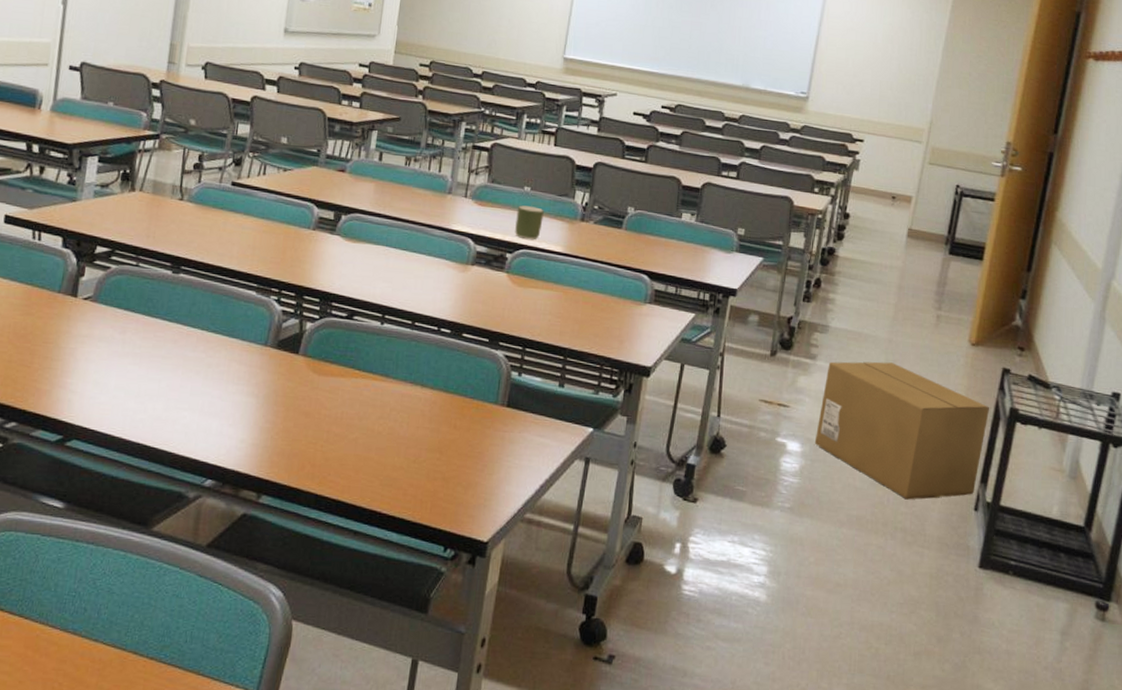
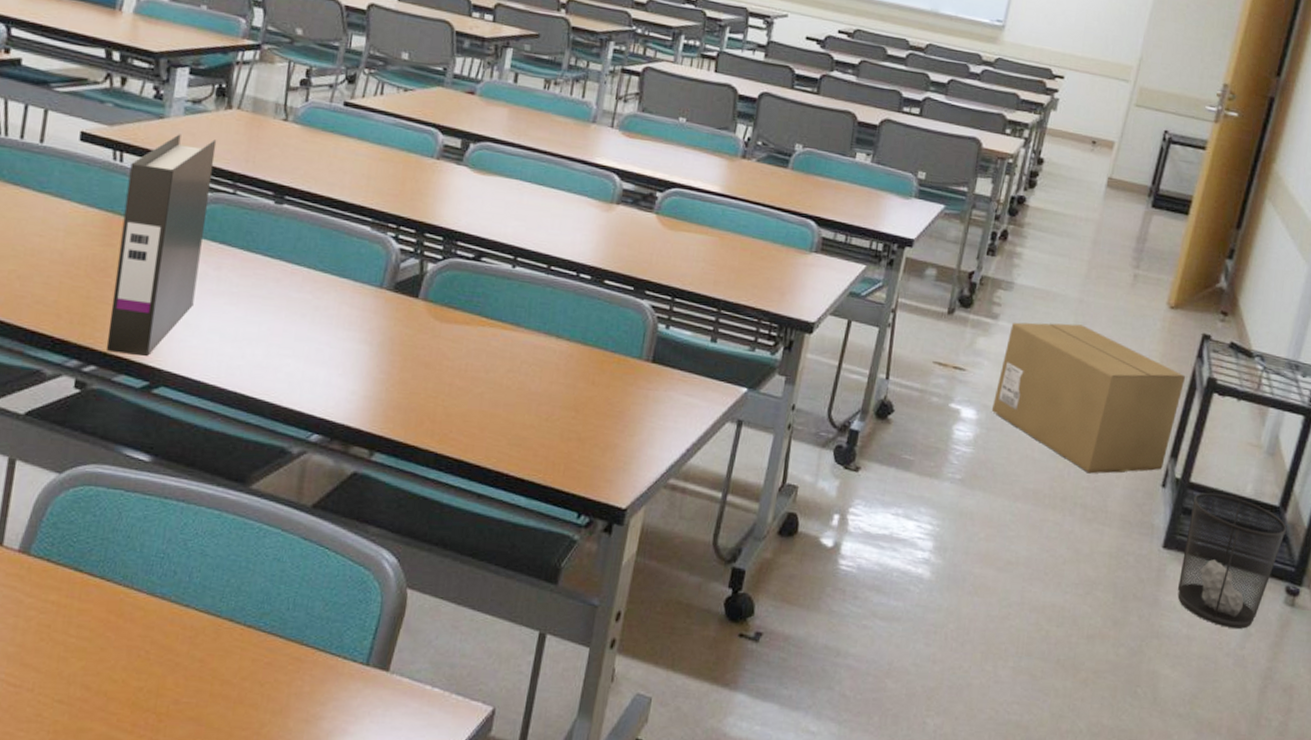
binder: none [26,214,122,412] -> present [107,134,217,356]
mug: present [515,205,544,239] -> none [667,138,701,177]
waste bin: none [995,514,1093,643] -> present [1177,492,1287,629]

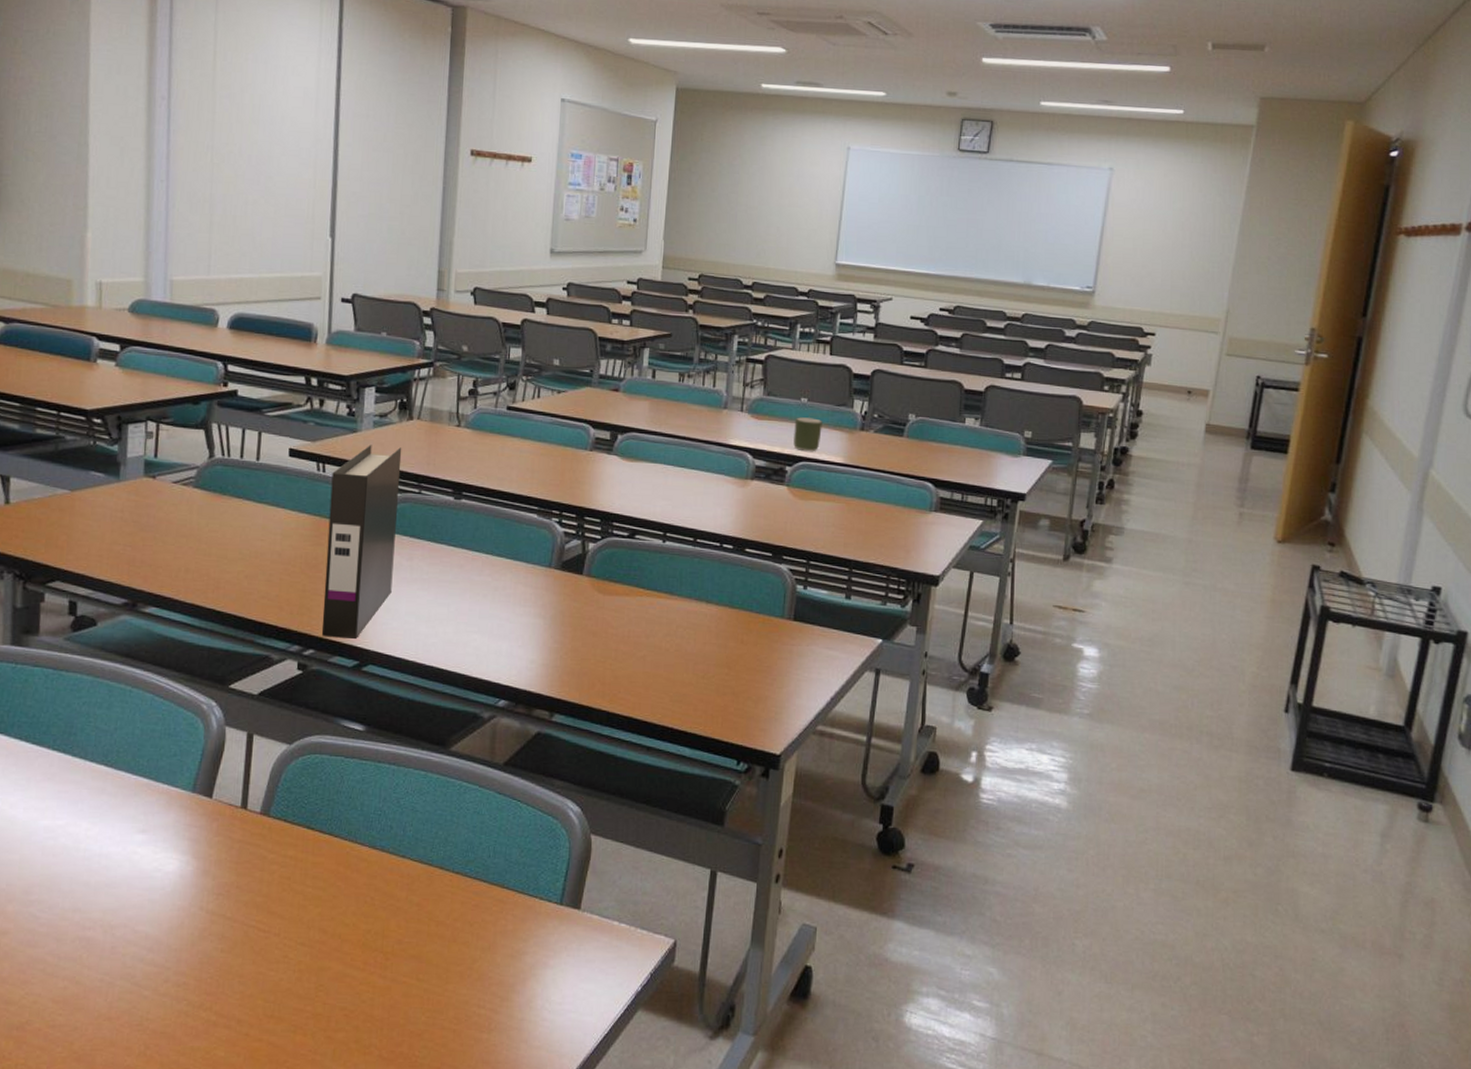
mug: none [667,138,701,177] -> present [793,417,822,451]
box: present [991,322,1185,474] -> none [1112,562,1298,703]
waste bin: present [1177,492,1287,629] -> none [1309,715,1414,845]

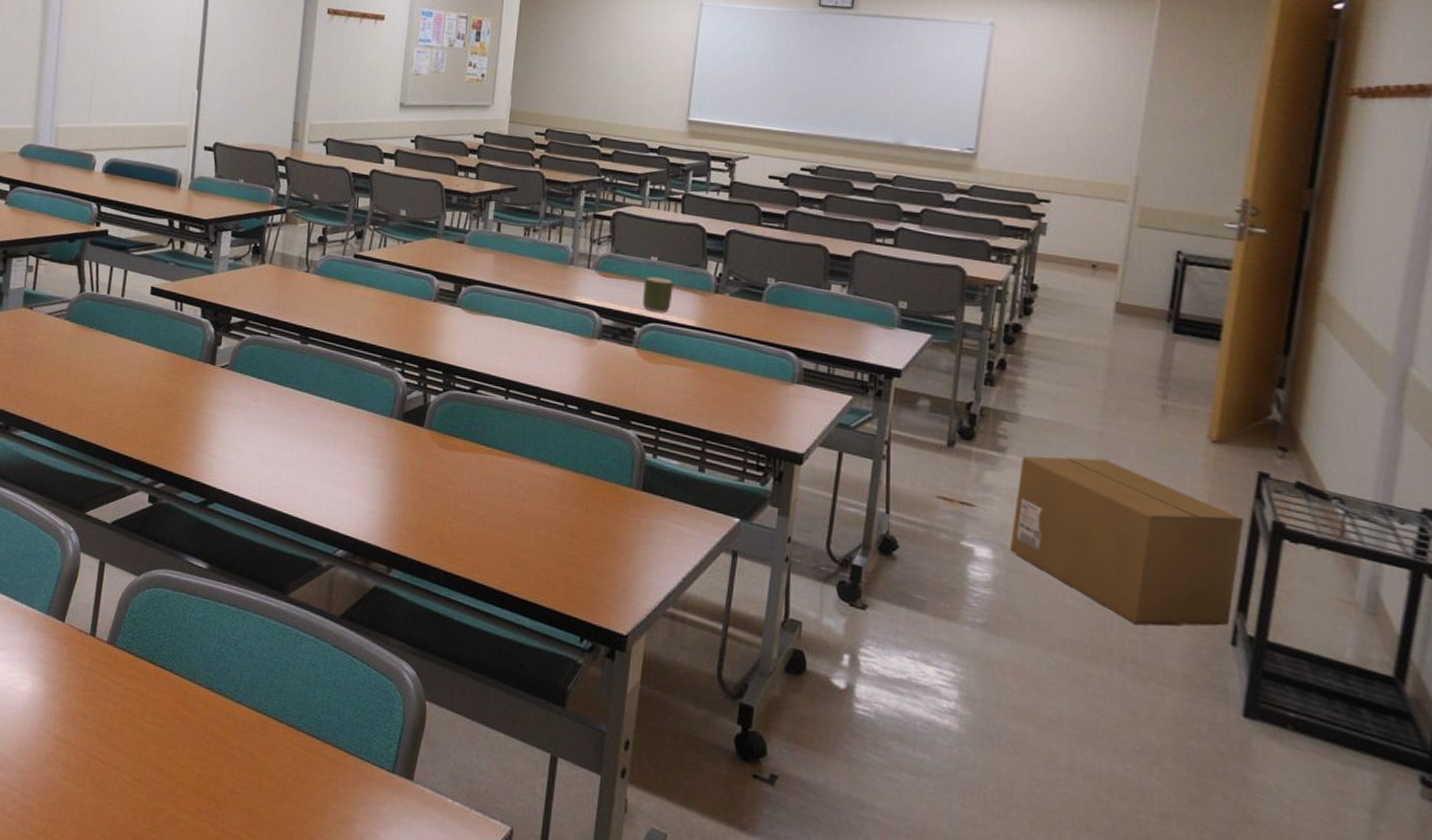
binder: present [322,445,402,639] -> none [172,286,254,476]
box: none [1112,562,1298,703] -> present [1009,455,1243,626]

